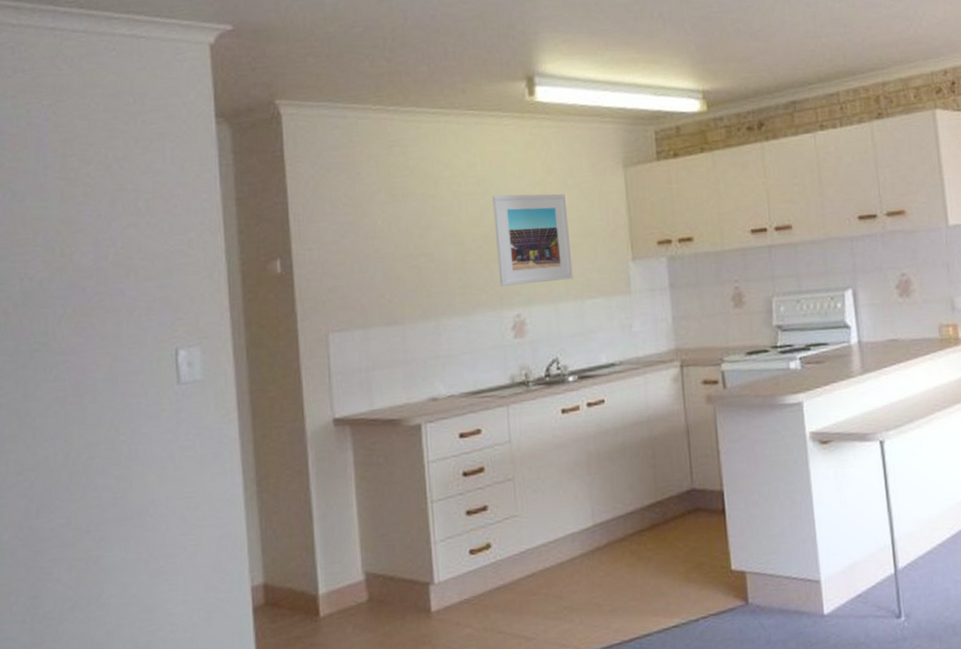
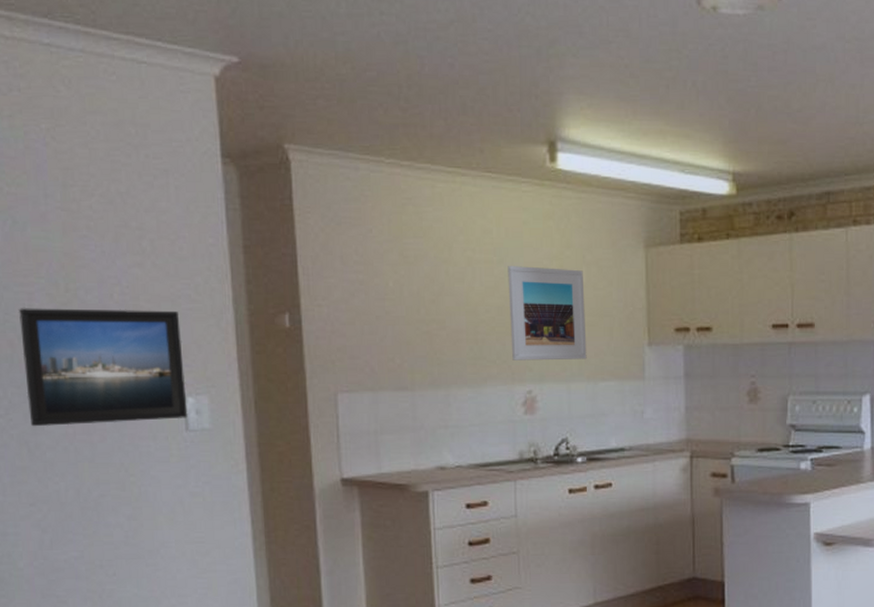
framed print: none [14,266,180,394] -> present [19,308,188,427]

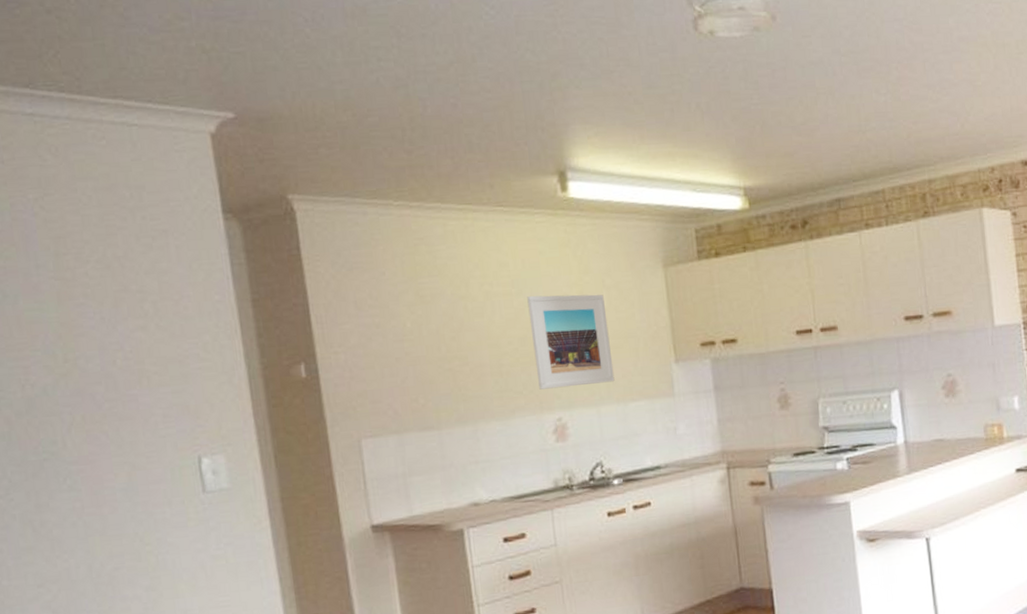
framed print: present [19,308,188,427] -> none [14,371,204,505]

